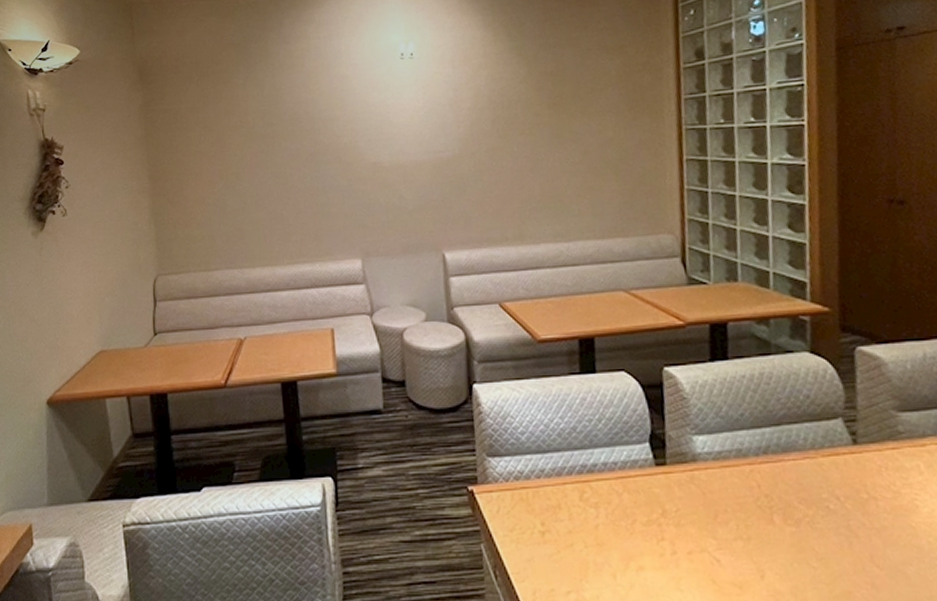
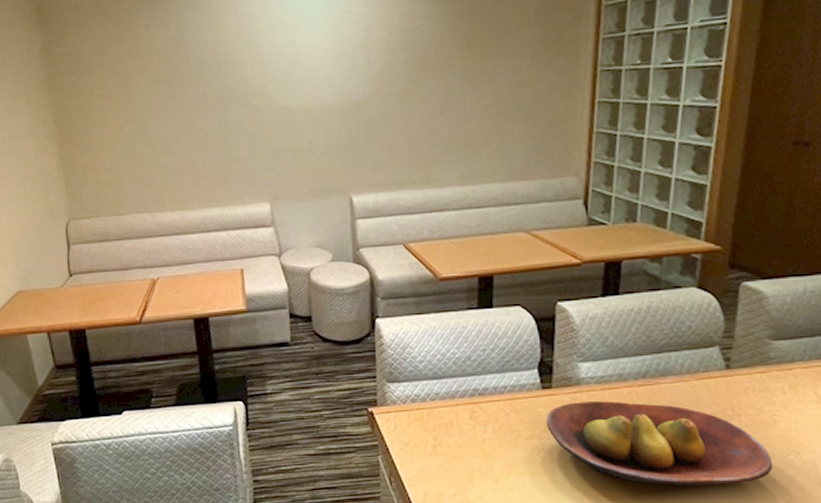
fruit bowl: none [662,480,922,584] -> present [545,401,772,485]

